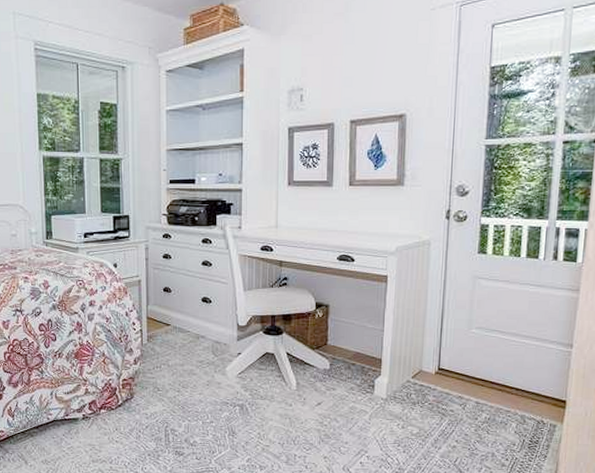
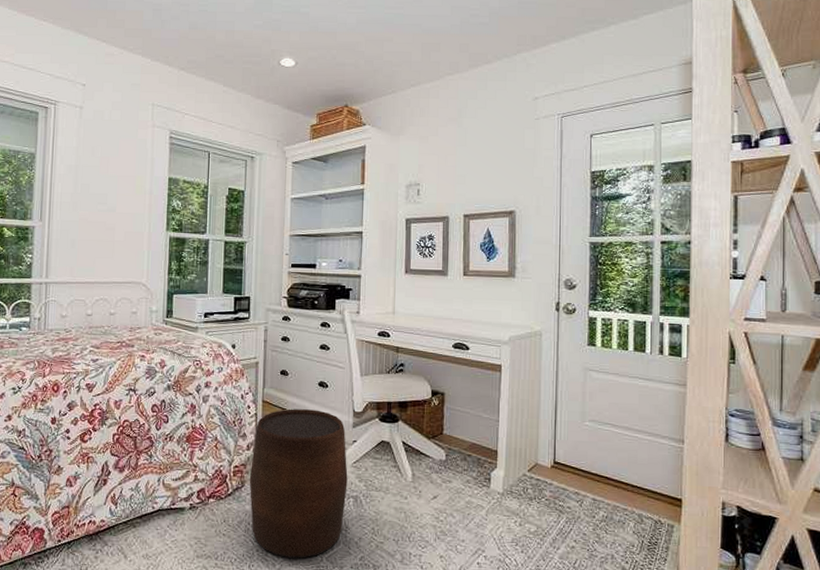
stool: none [138,324,233,461] -> present [249,409,348,558]

